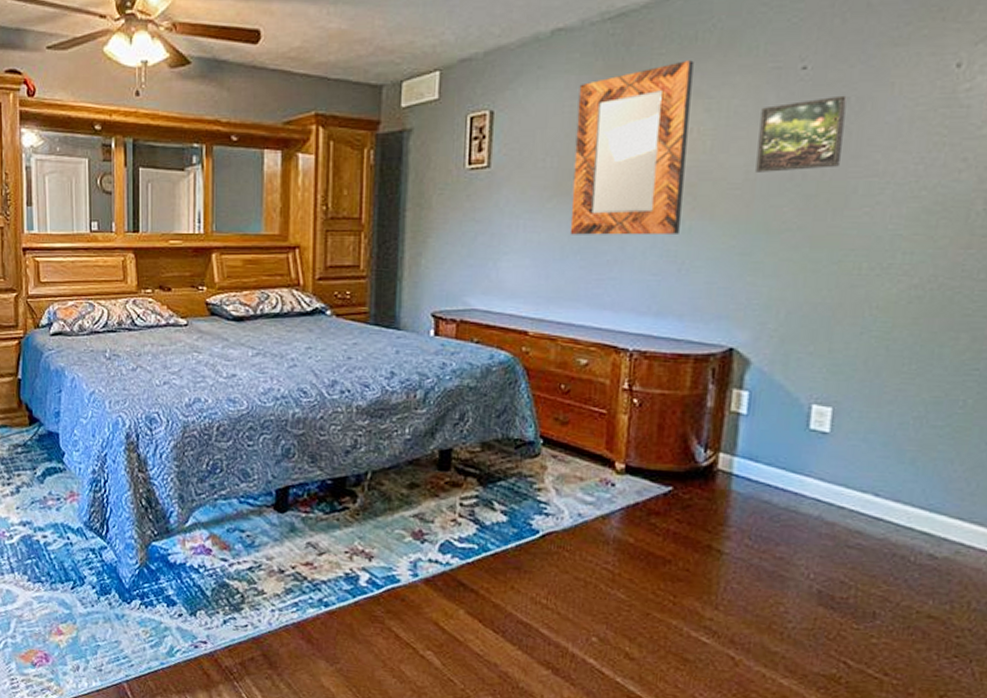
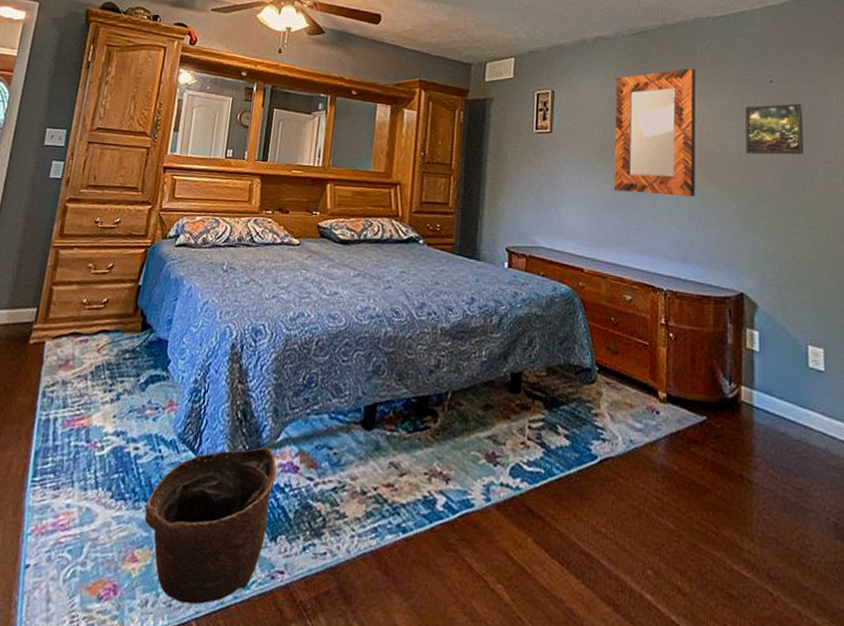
basket: none [62,531,188,670] -> present [144,446,277,605]

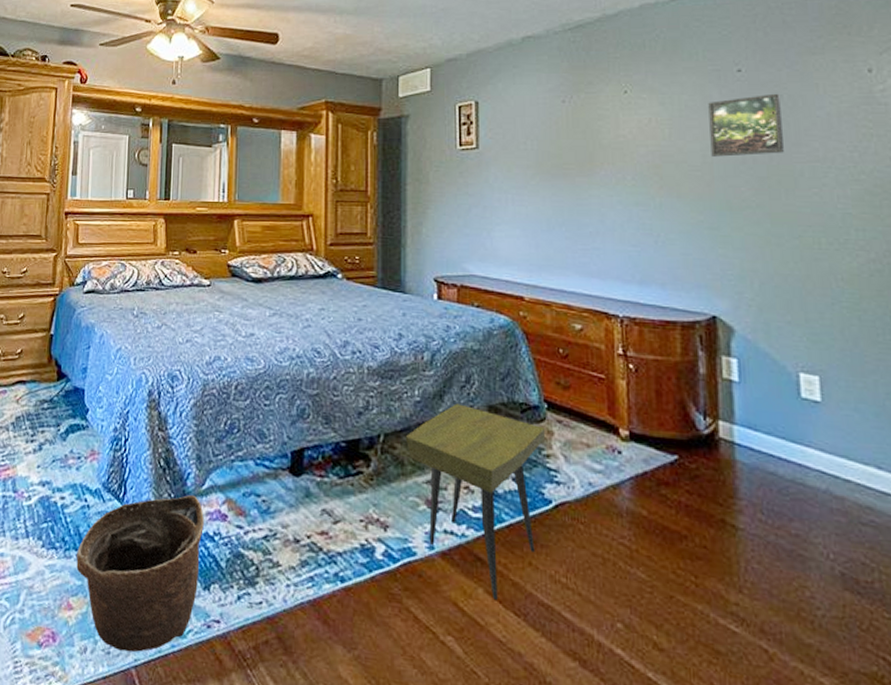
side table: none [471,364,596,549] -> present [405,403,546,600]
home mirror: present [613,68,695,196] -> none [550,63,651,210]

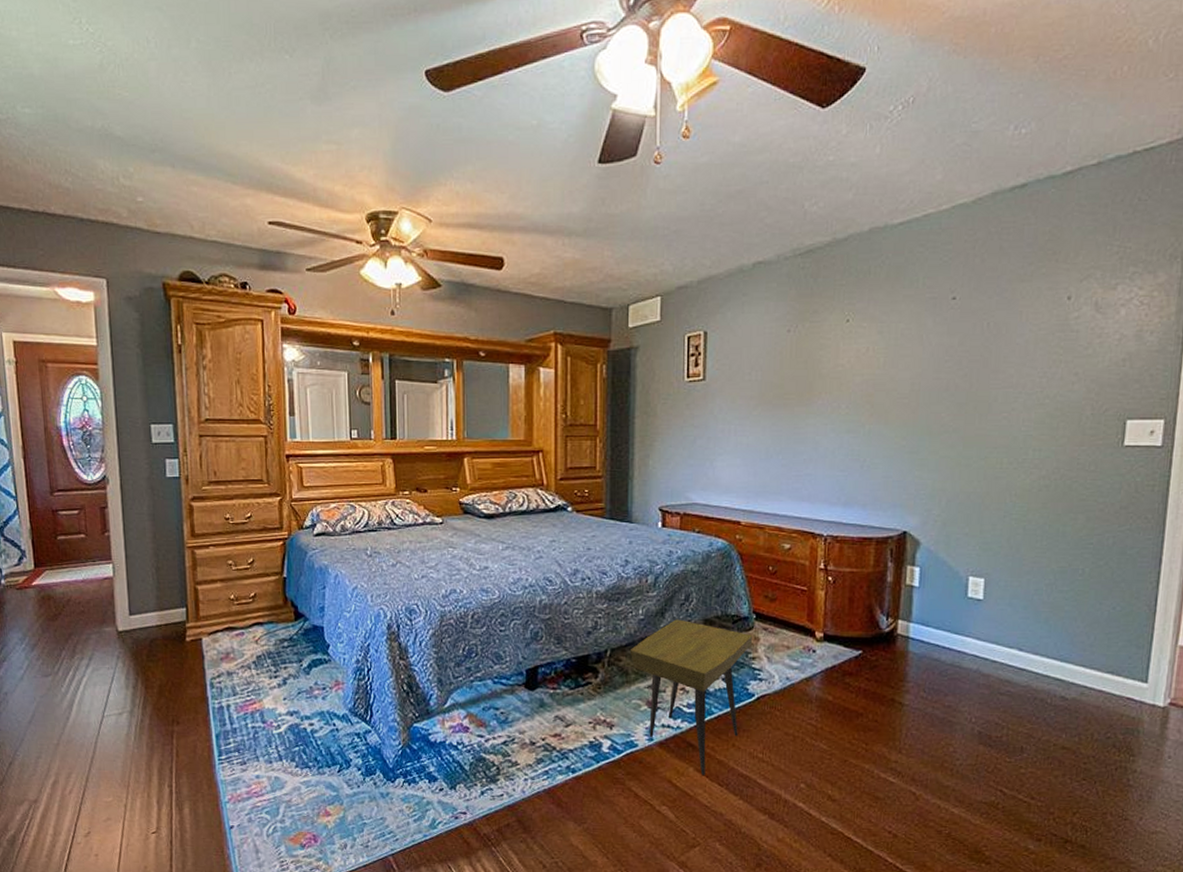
basket: present [76,494,204,653] -> none [329,712,448,844]
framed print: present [708,93,784,157] -> none [919,321,987,384]

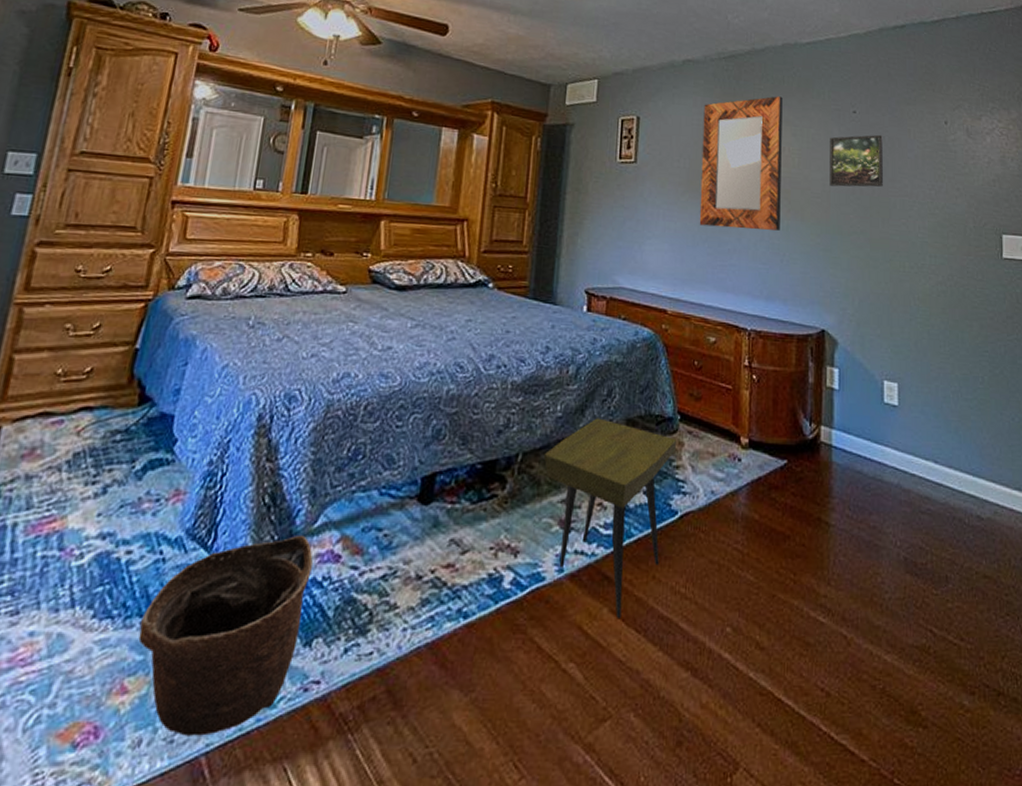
basket: none [329,712,448,844] -> present [138,534,313,736]
home mirror: none [773,291,868,438] -> present [699,96,783,231]
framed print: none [919,321,987,384] -> present [829,134,883,187]

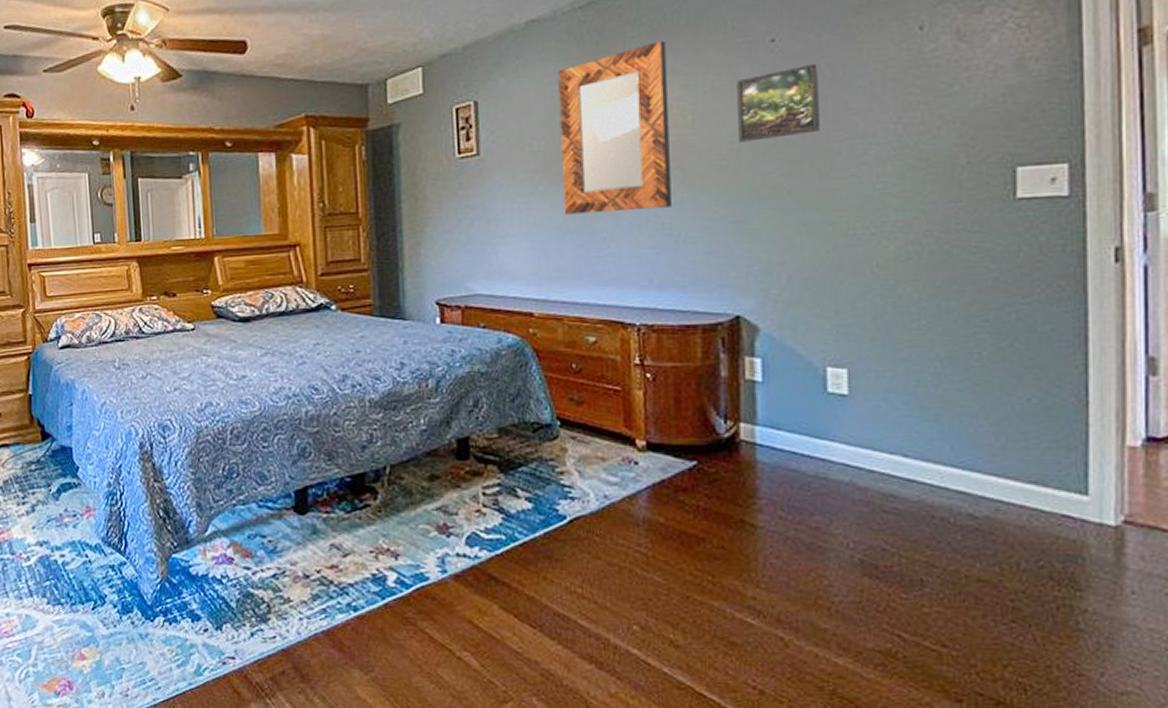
basket: present [138,534,313,736] -> none [83,541,211,693]
side table: present [543,418,677,618] -> none [412,429,559,614]

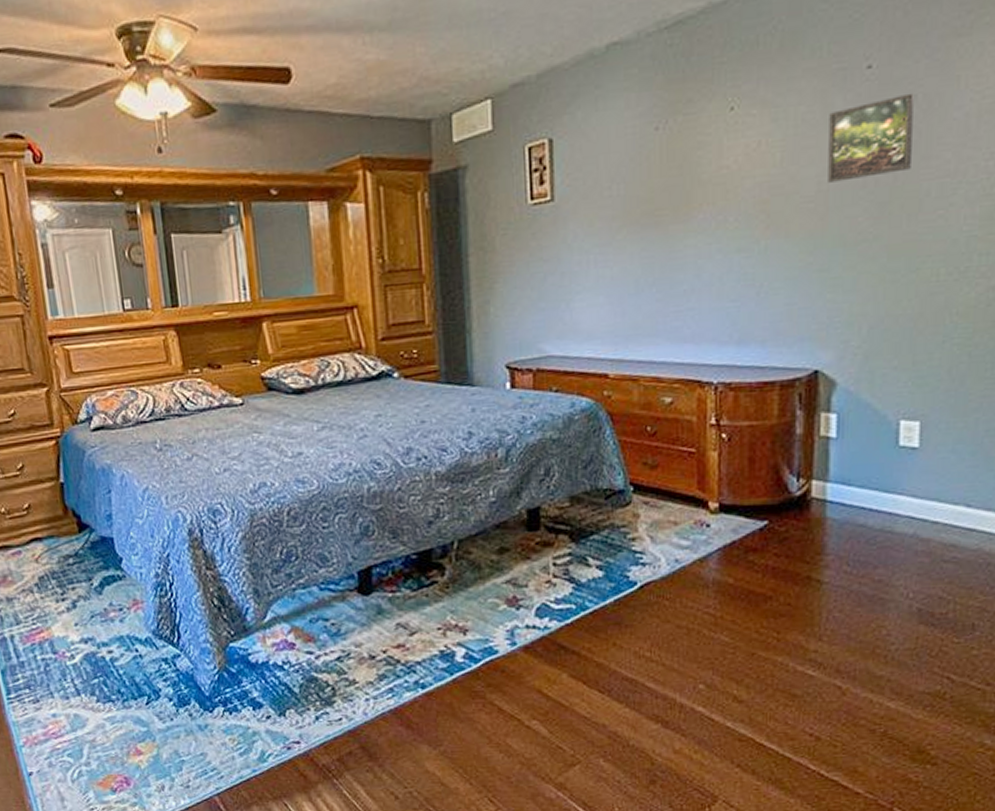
home mirror: present [558,41,672,215] -> none [640,67,757,266]

